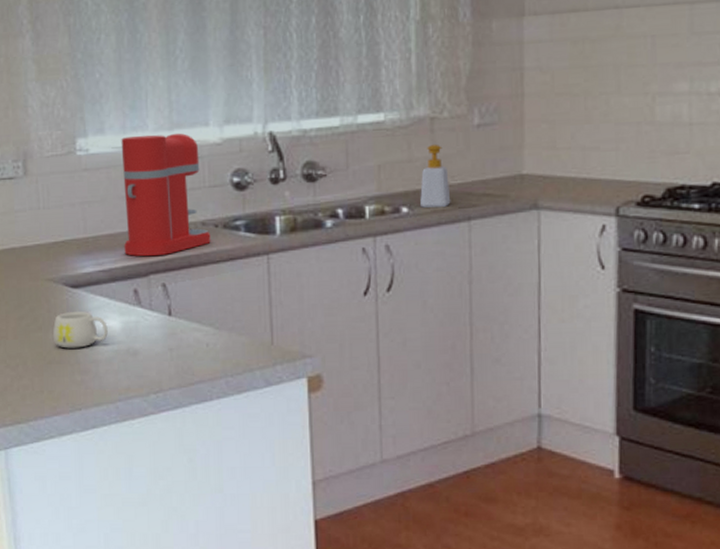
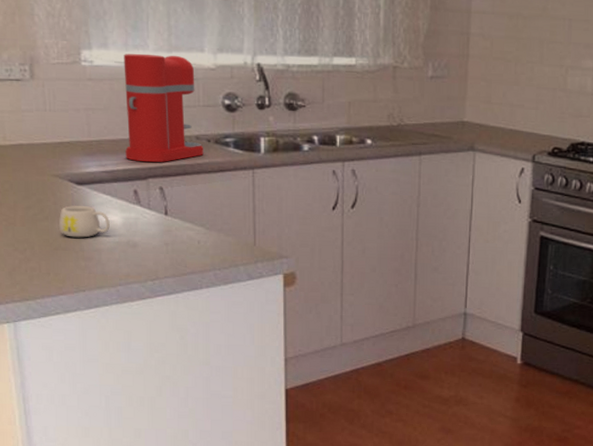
soap bottle: present [420,144,451,208] -> none [382,89,407,143]

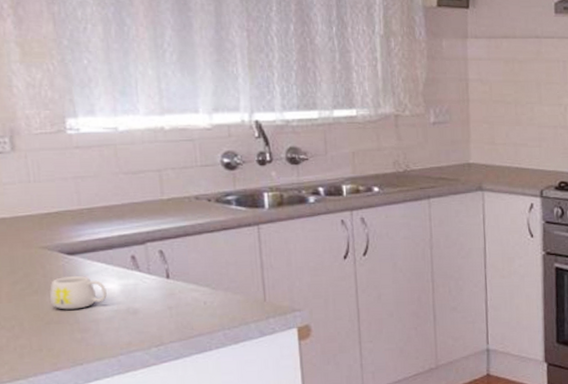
coffee maker: present [123,54,204,163] -> none [112,118,205,227]

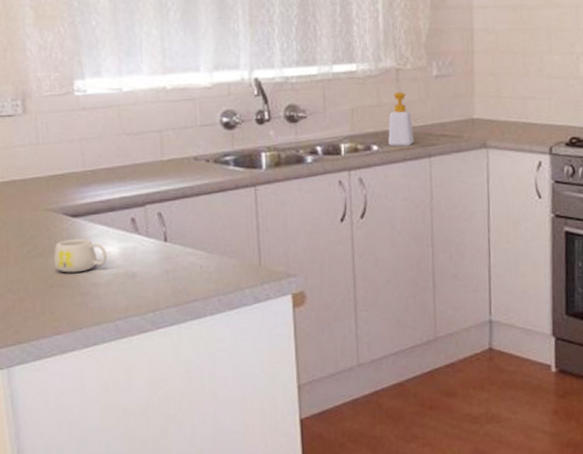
soap bottle: none [388,136,414,189] -> present [388,91,414,147]

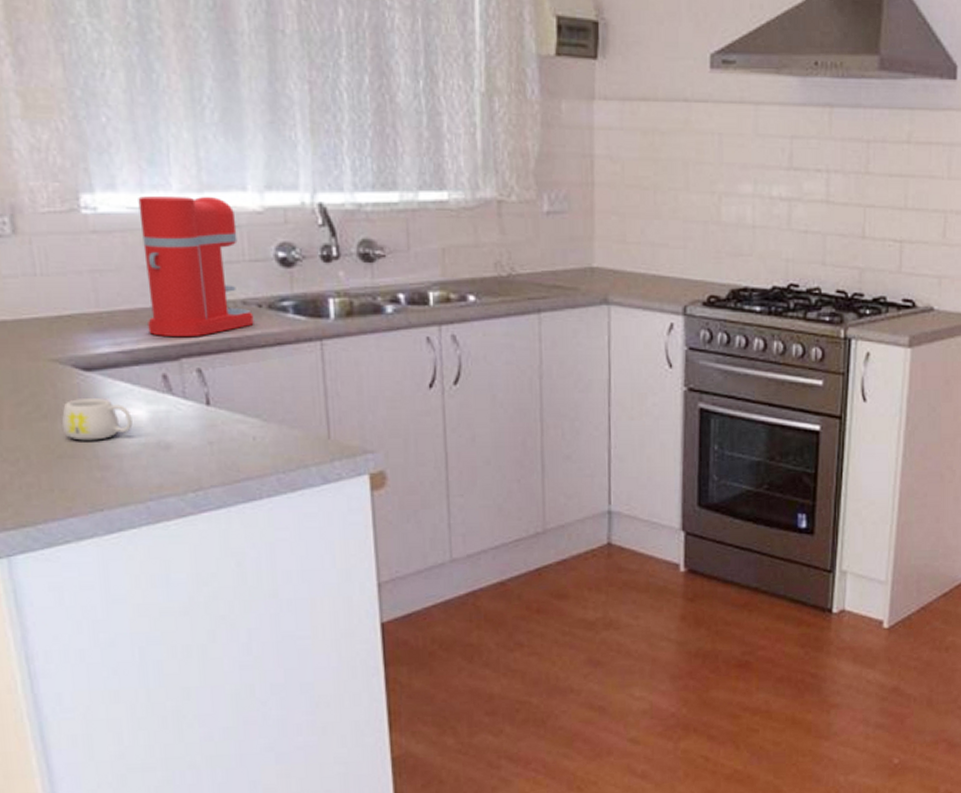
coffee maker: none [117,78,203,188] -> present [138,196,254,338]
soap bottle: present [388,91,414,147] -> none [488,229,520,298]

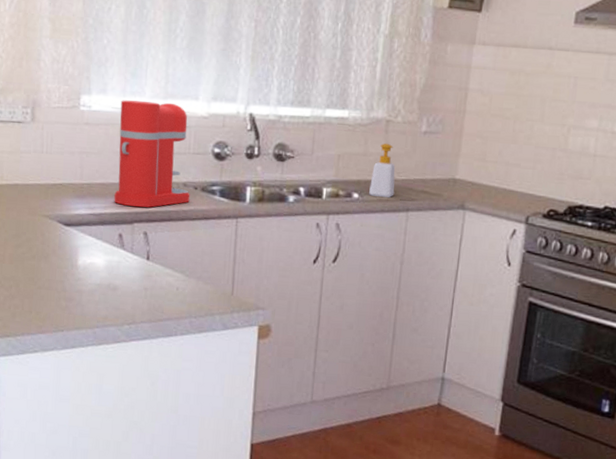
mug: present [61,398,133,441] -> none [44,246,93,279]
soap bottle: none [488,229,520,298] -> present [369,143,396,198]

